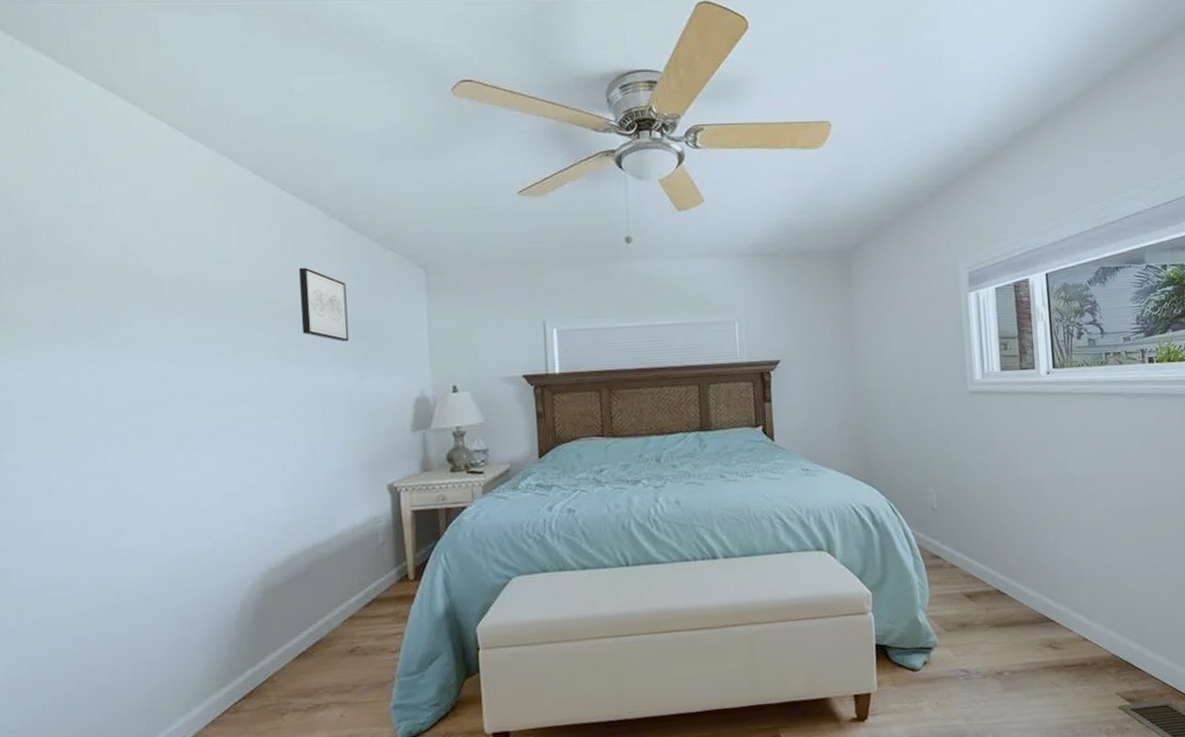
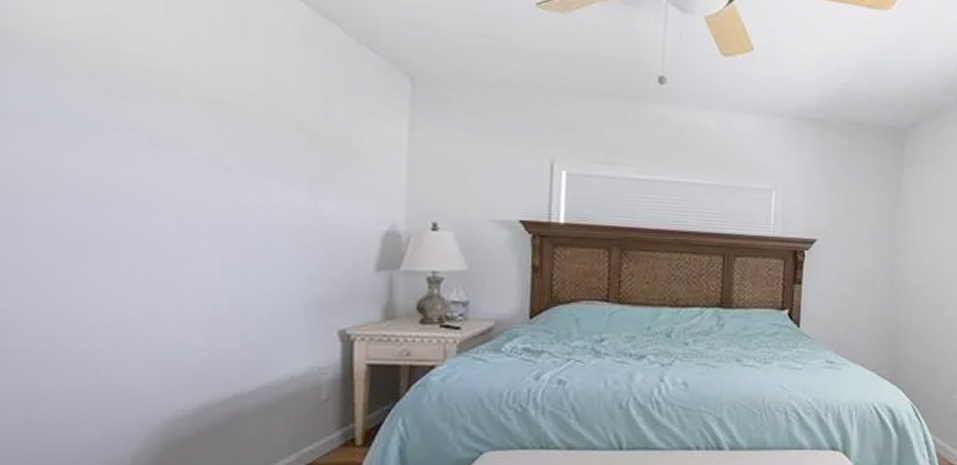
wall art: present [299,267,349,342] -> none [243,52,306,153]

